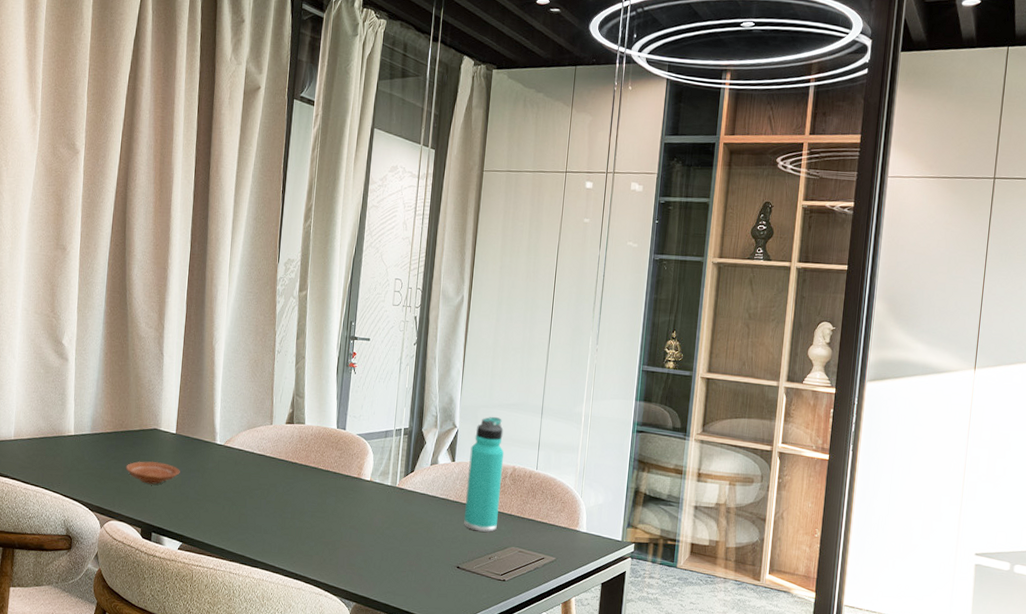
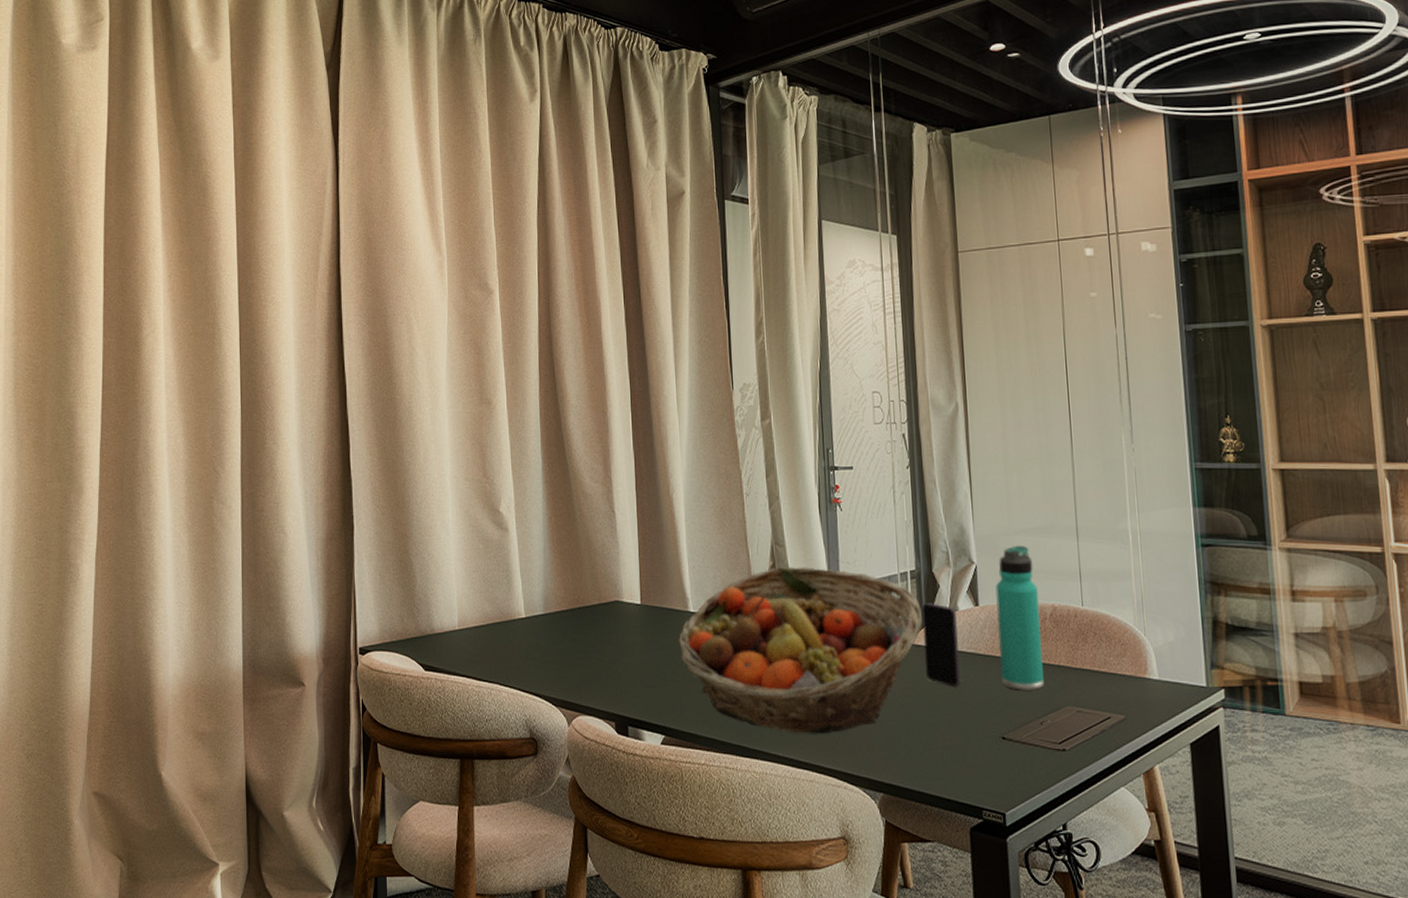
plate: present [125,461,180,485] -> none [588,639,652,668]
fruit basket: none [203,414,409,552] -> present [678,566,923,734]
smartphone: none [404,455,437,524] -> present [922,602,961,687]

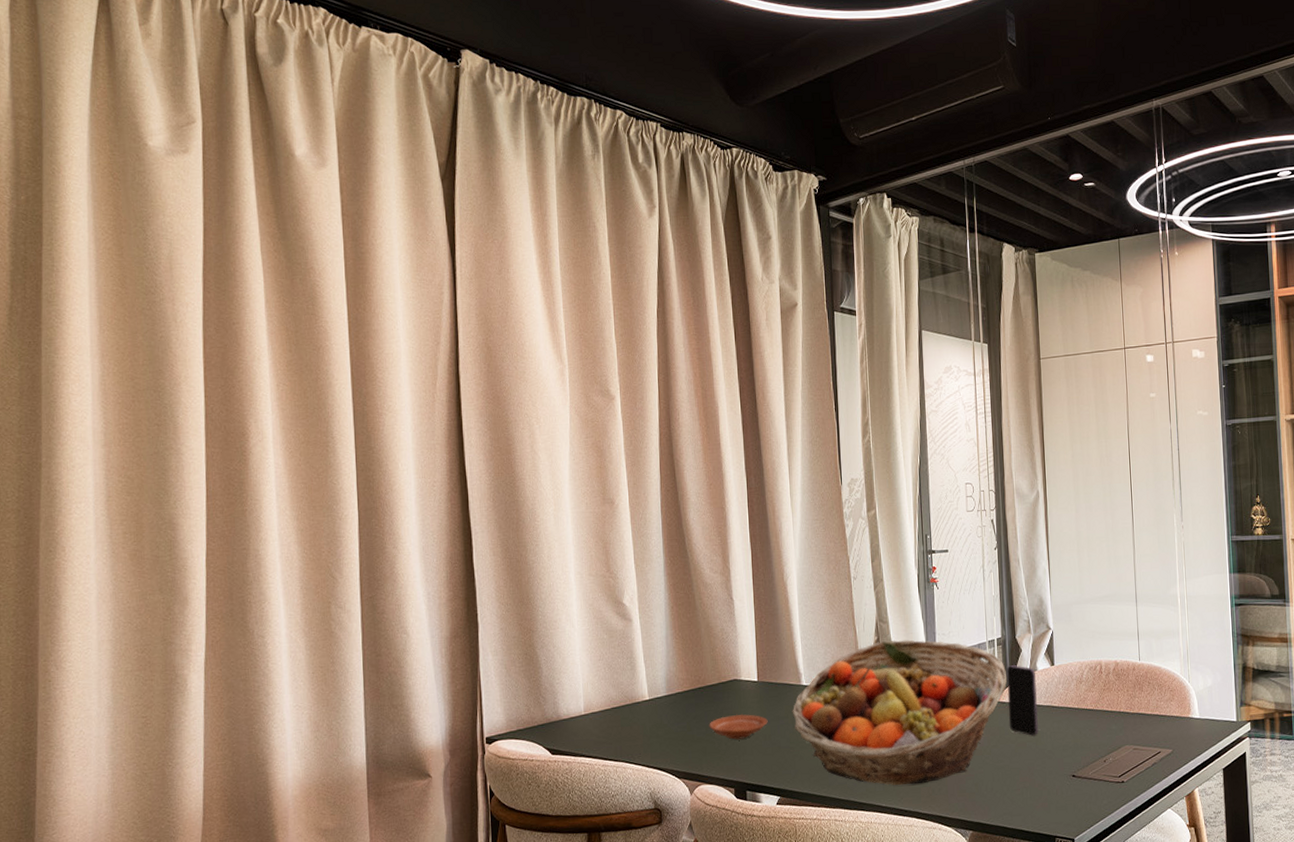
plate: none [588,639,652,668] -> present [709,714,768,740]
thermos bottle: present [995,545,1044,690] -> none [1068,611,1107,735]

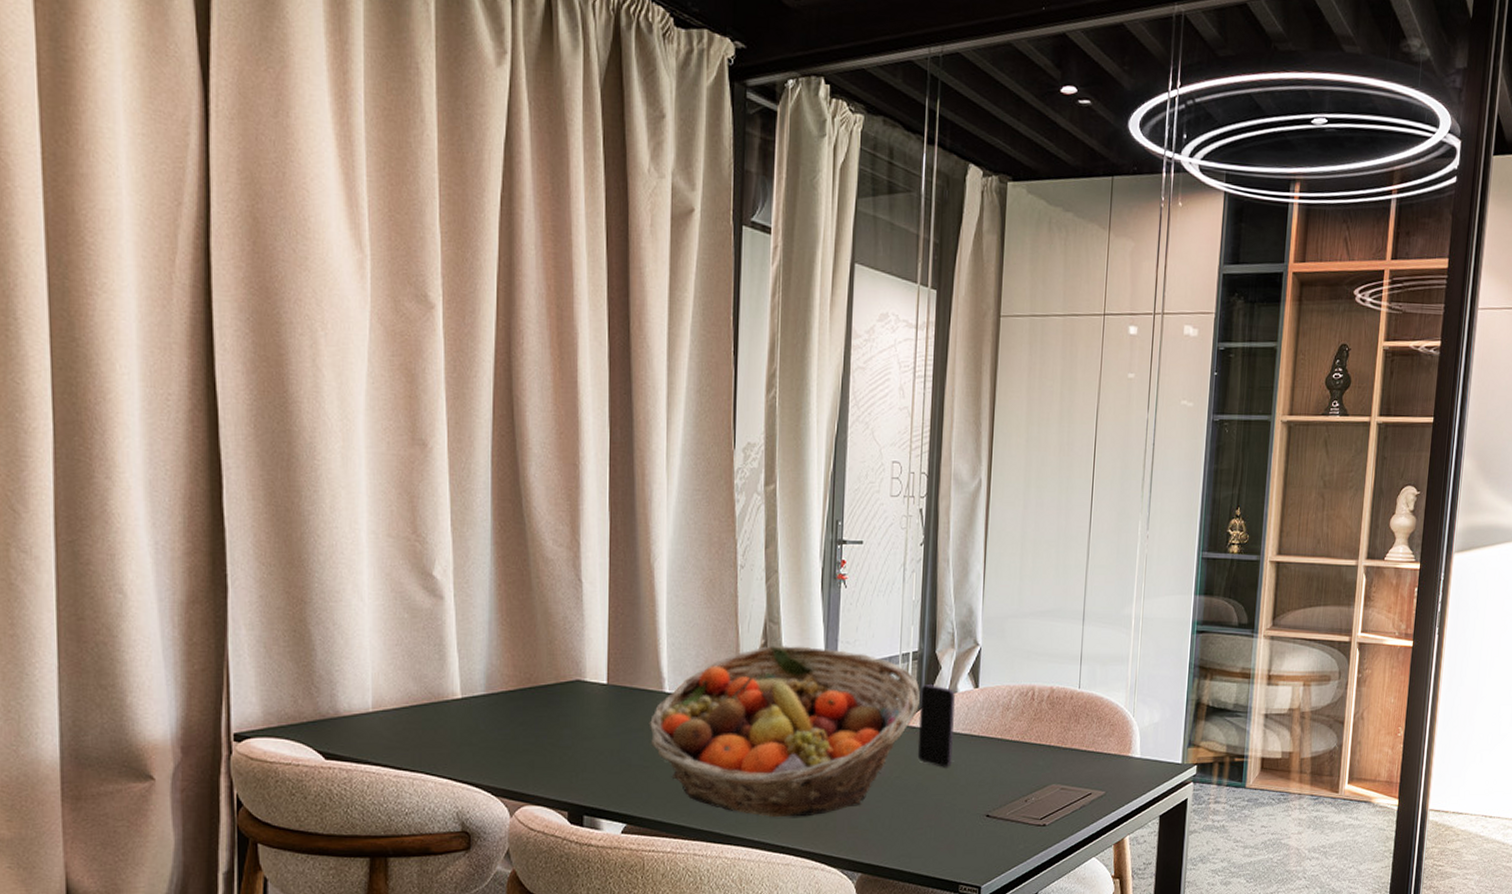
plate: present [709,714,768,740] -> none [539,722,617,753]

